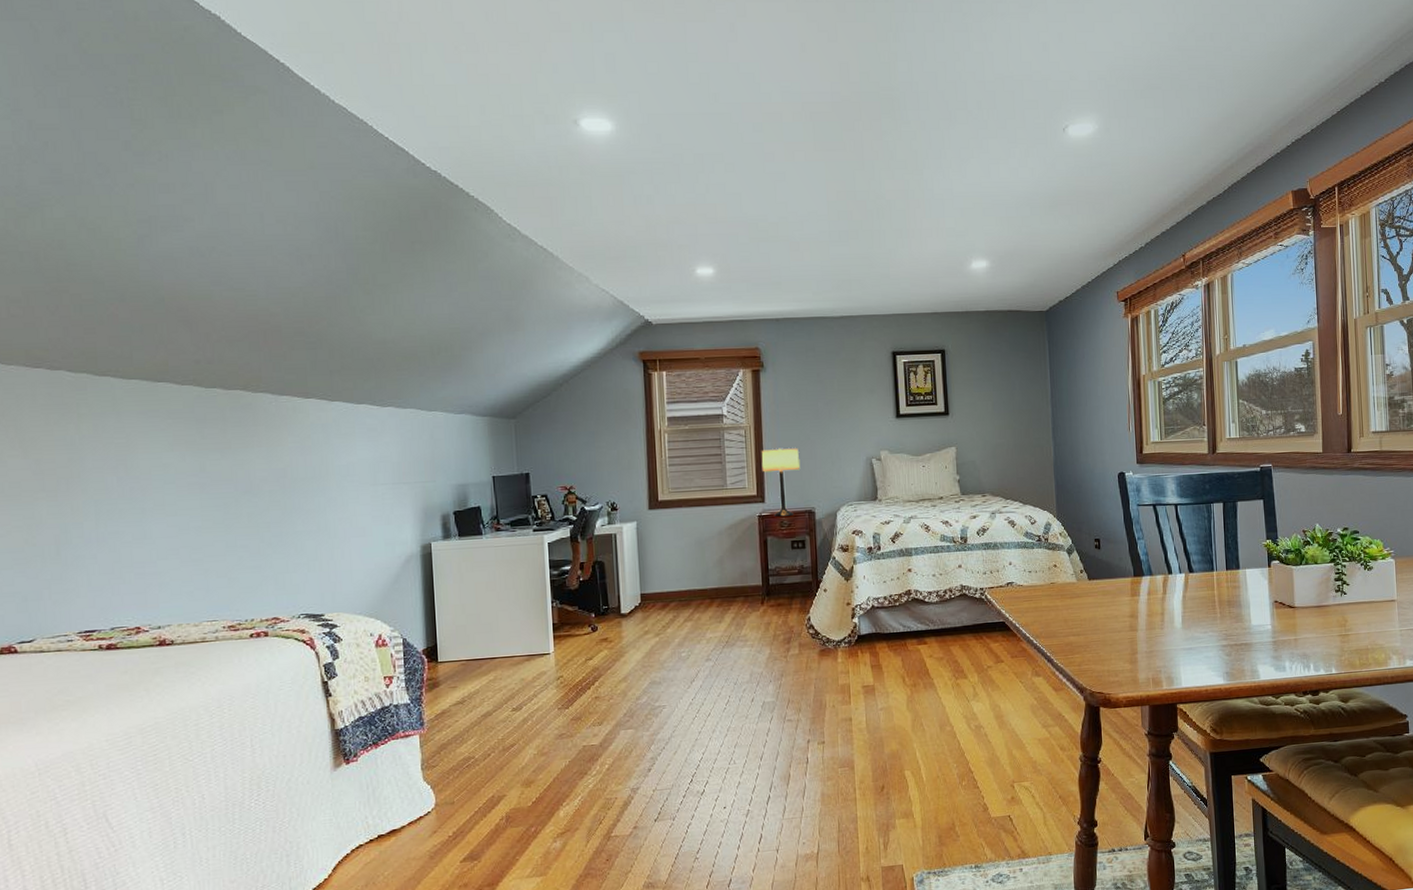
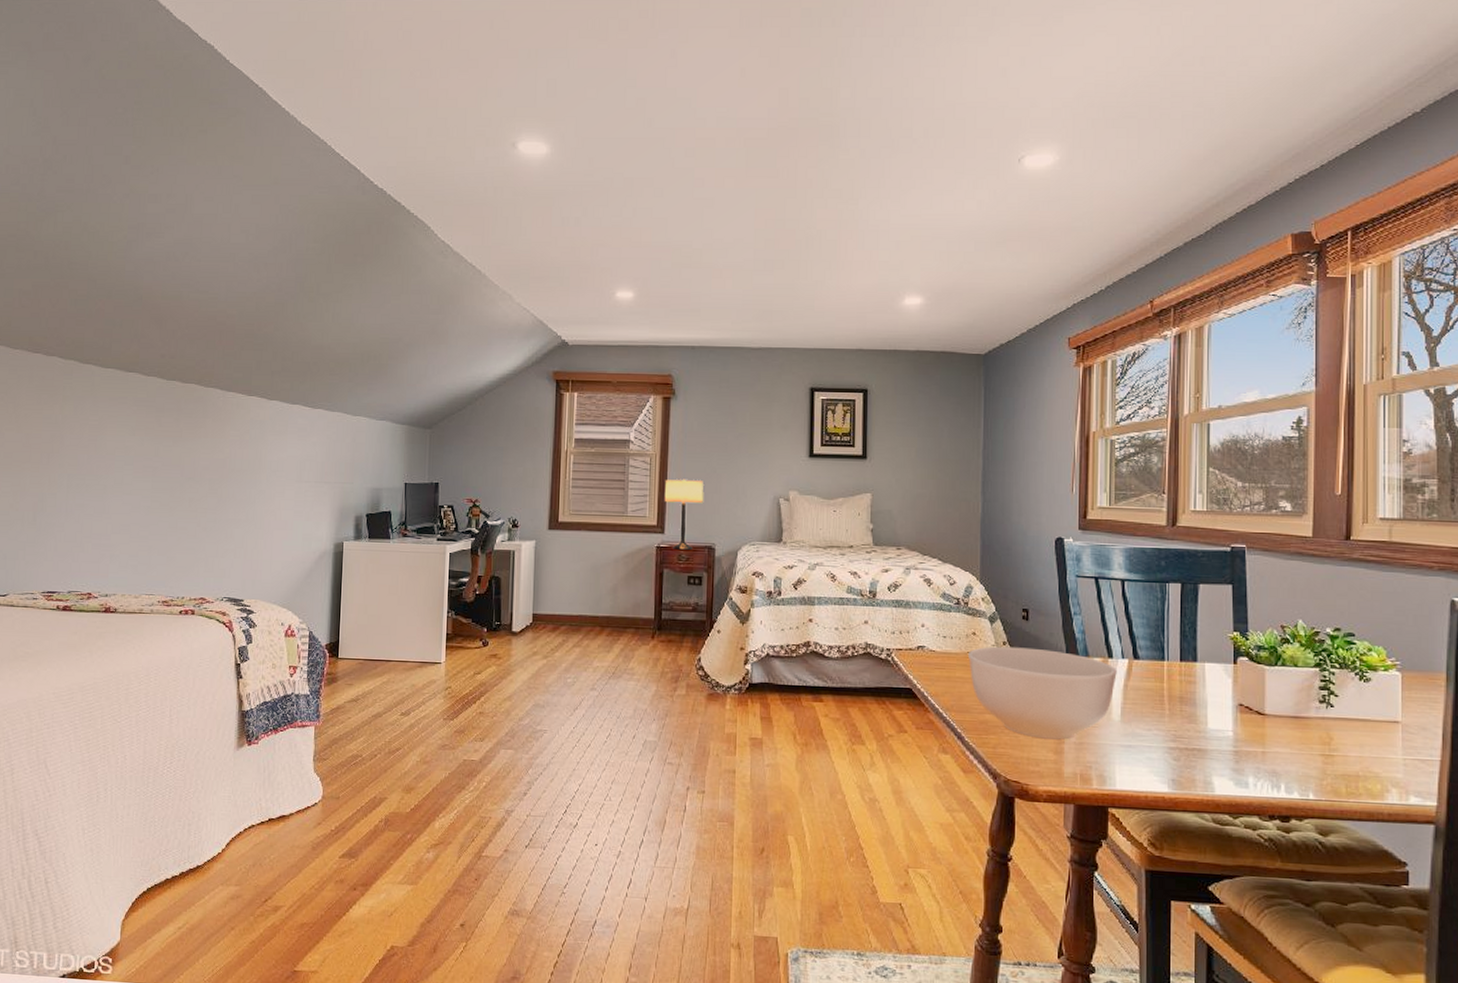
bowl: none [1052,573,1176,652] -> present [968,646,1117,740]

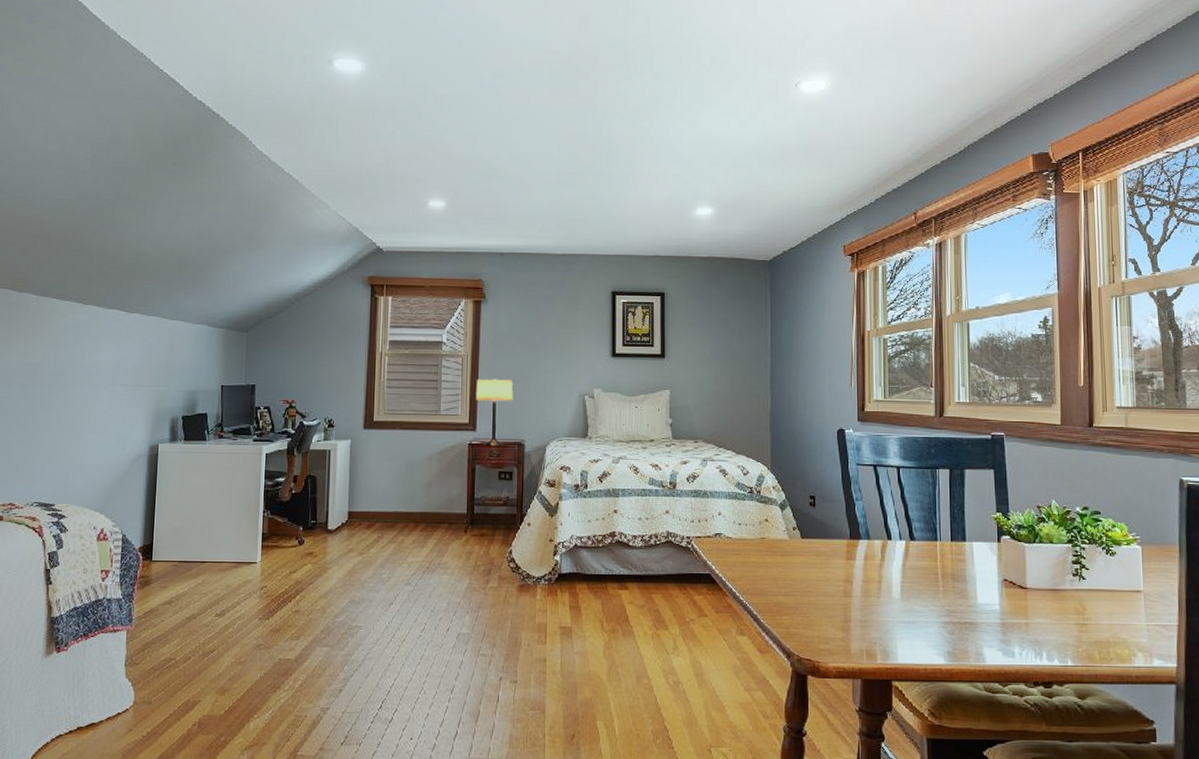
bowl: present [968,646,1117,740] -> none [762,532,896,618]

